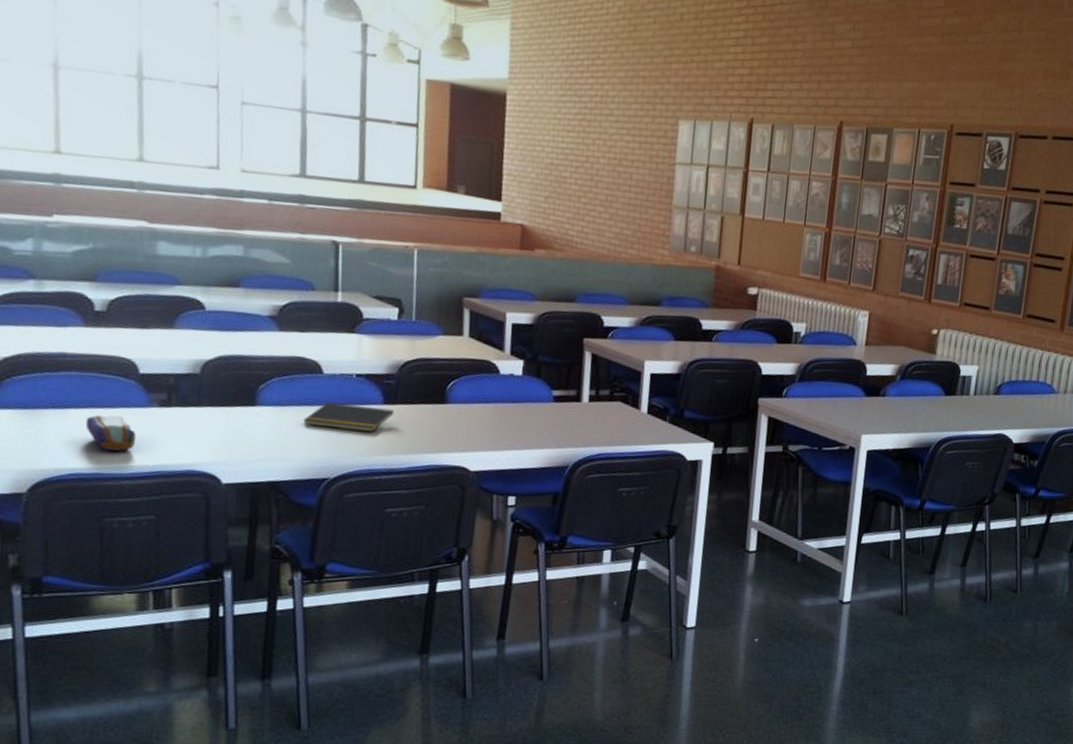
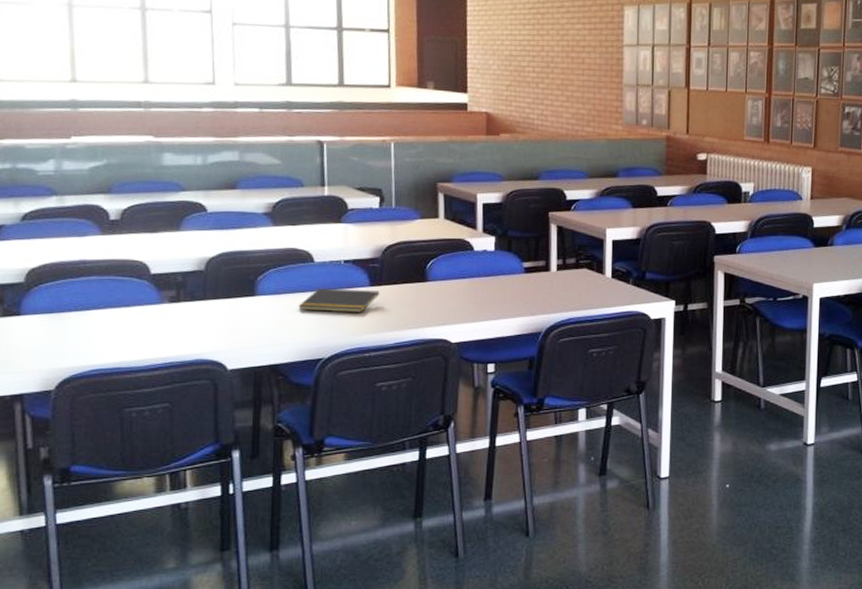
pencil case: present [85,414,137,452] -> none [104,314,150,347]

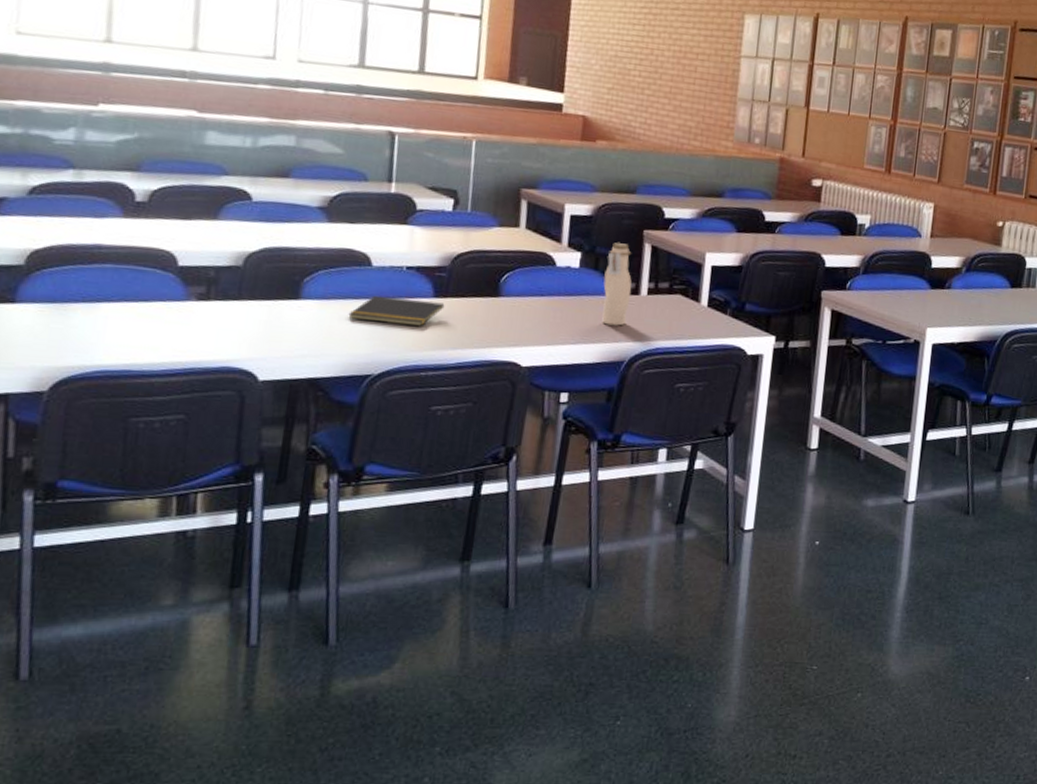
water bottle: none [517,226,543,301] -> present [602,243,632,326]

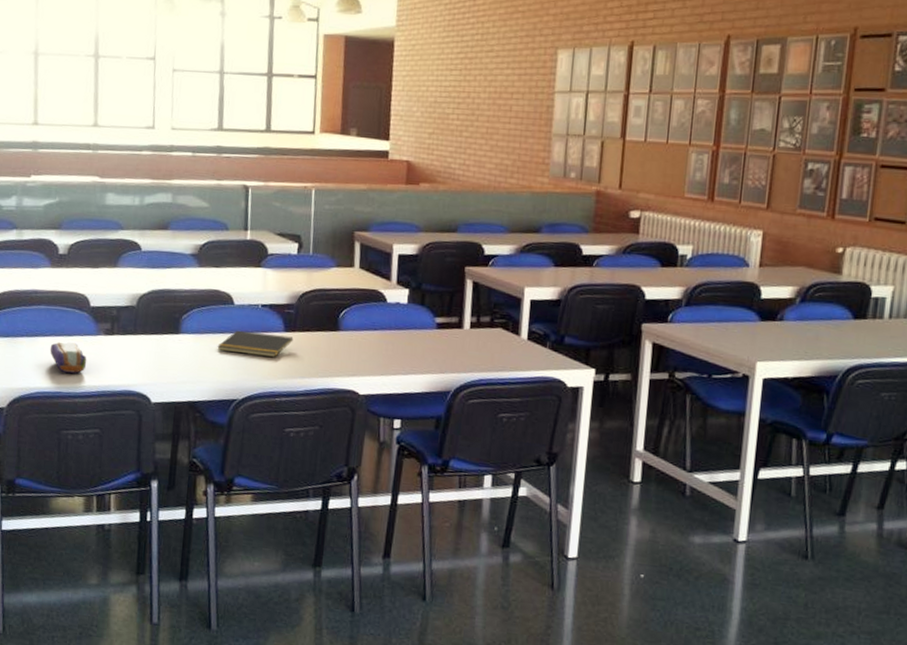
pencil case: none [116,308,171,348] -> present [50,341,87,374]
water bottle: present [602,243,632,326] -> none [429,279,456,358]

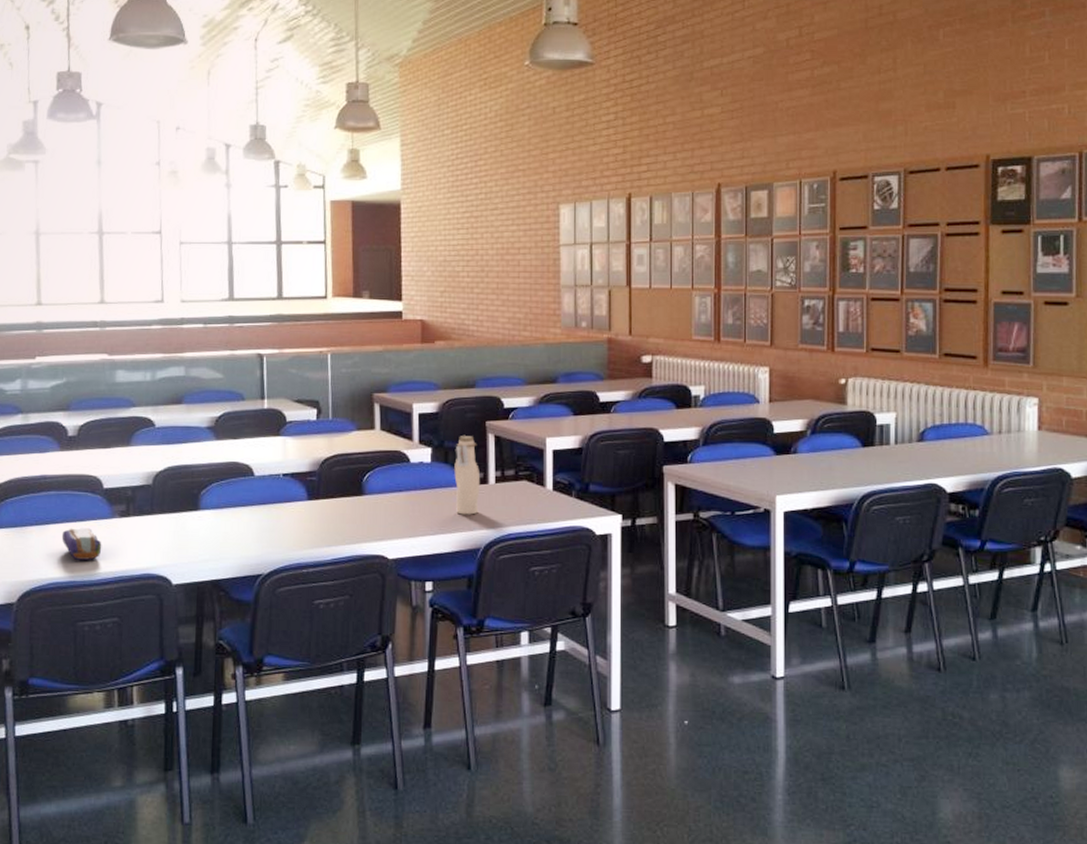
notepad: present [217,330,294,357] -> none [239,502,318,527]
water bottle: none [429,279,456,358] -> present [454,436,481,515]

